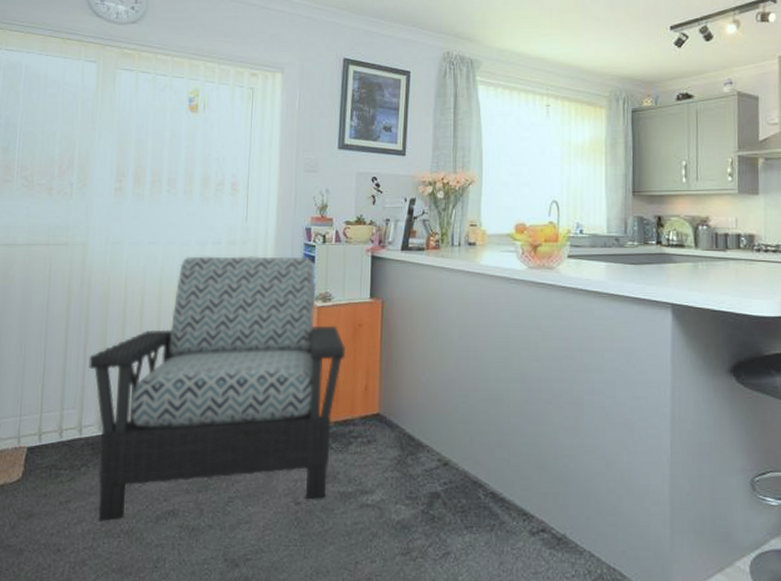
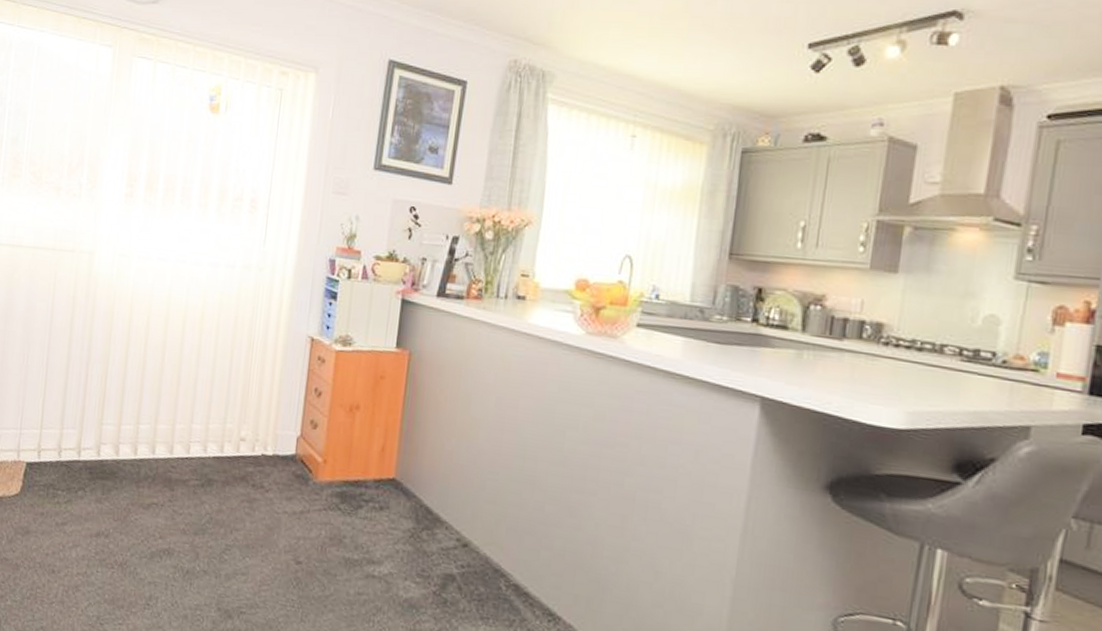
armchair: present [88,256,346,521] -> none [90,279,364,562]

